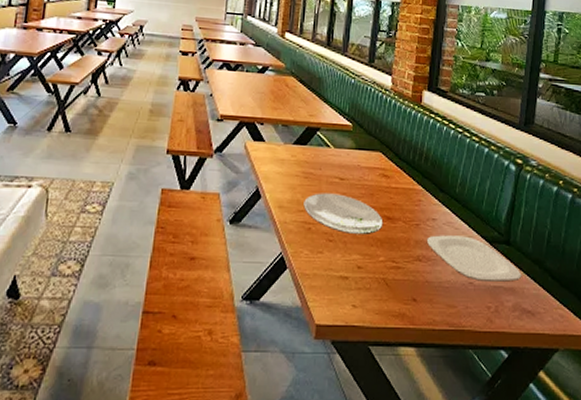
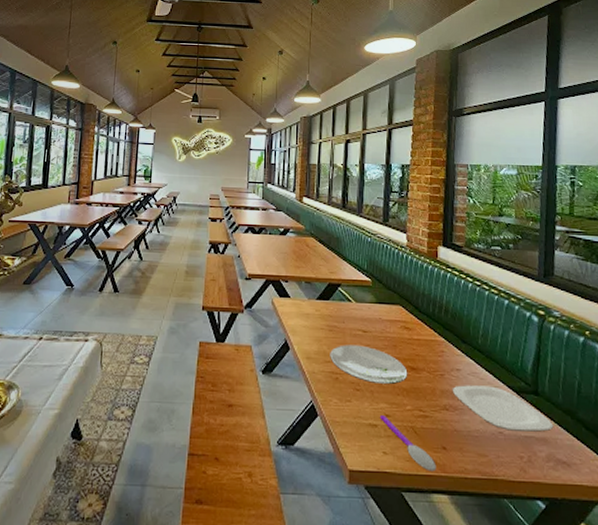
spoon: none [352,267,406,324] -> present [380,416,437,472]

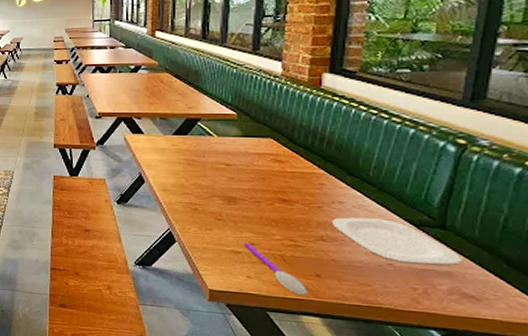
plate: present [330,345,408,385] -> none [188,177,278,216]

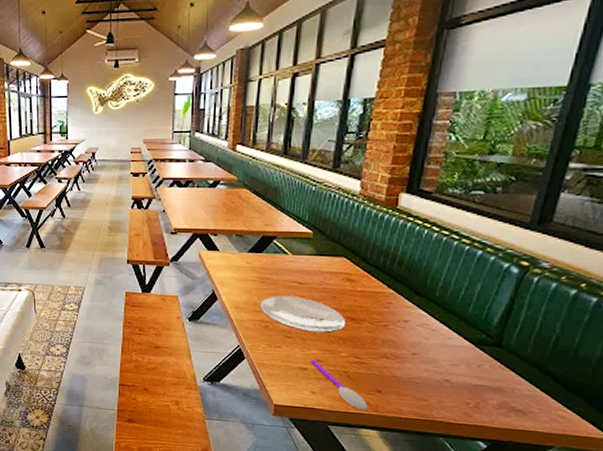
plate: none [188,177,278,216] -> present [260,295,347,334]
plate: present [331,217,463,266] -> none [395,335,514,382]

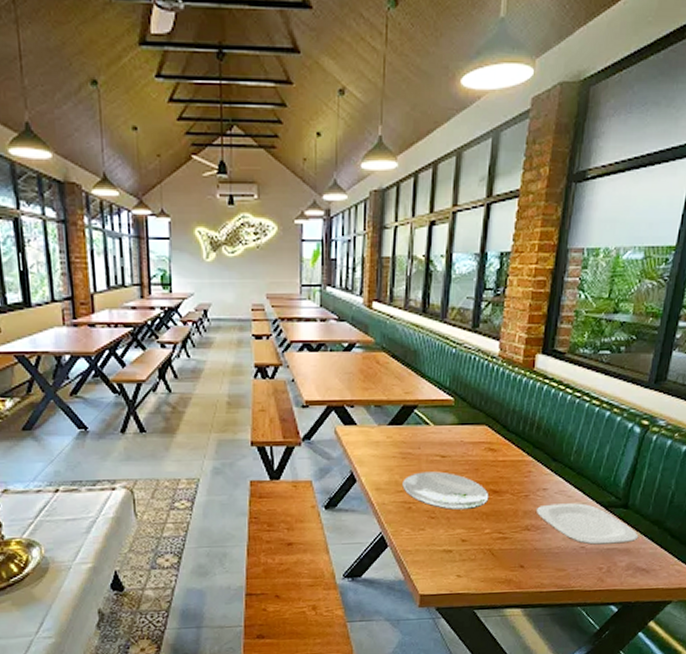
spoon: present [311,360,368,411] -> none [456,541,512,589]
plate: none [395,335,514,382] -> present [536,503,639,545]

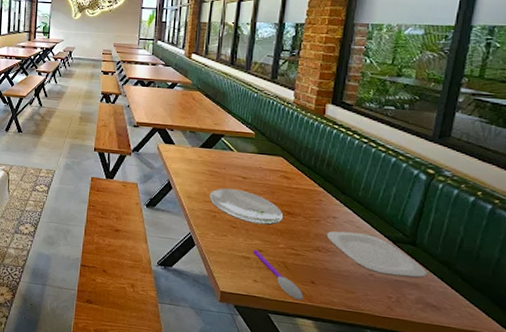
spoon: none [456,541,512,589] -> present [253,250,304,301]

